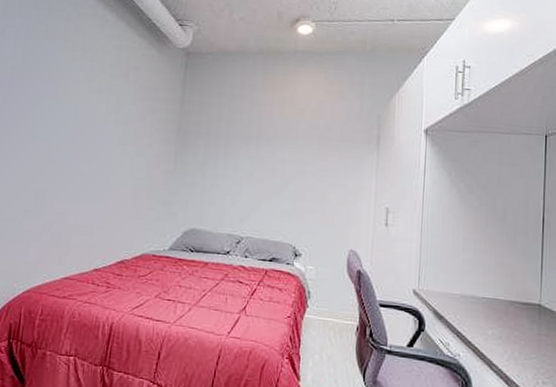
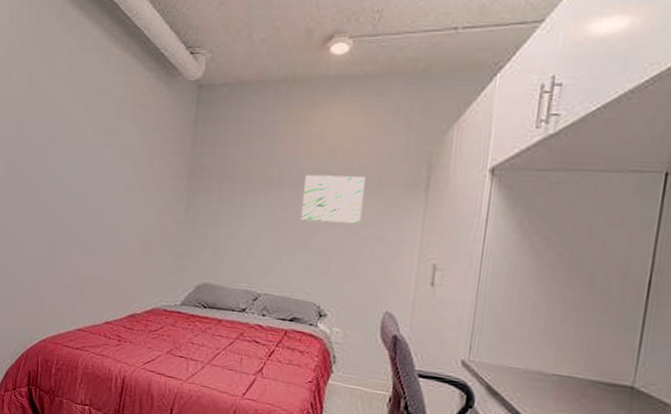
wall art: none [277,131,330,174] -> present [301,174,366,224]

